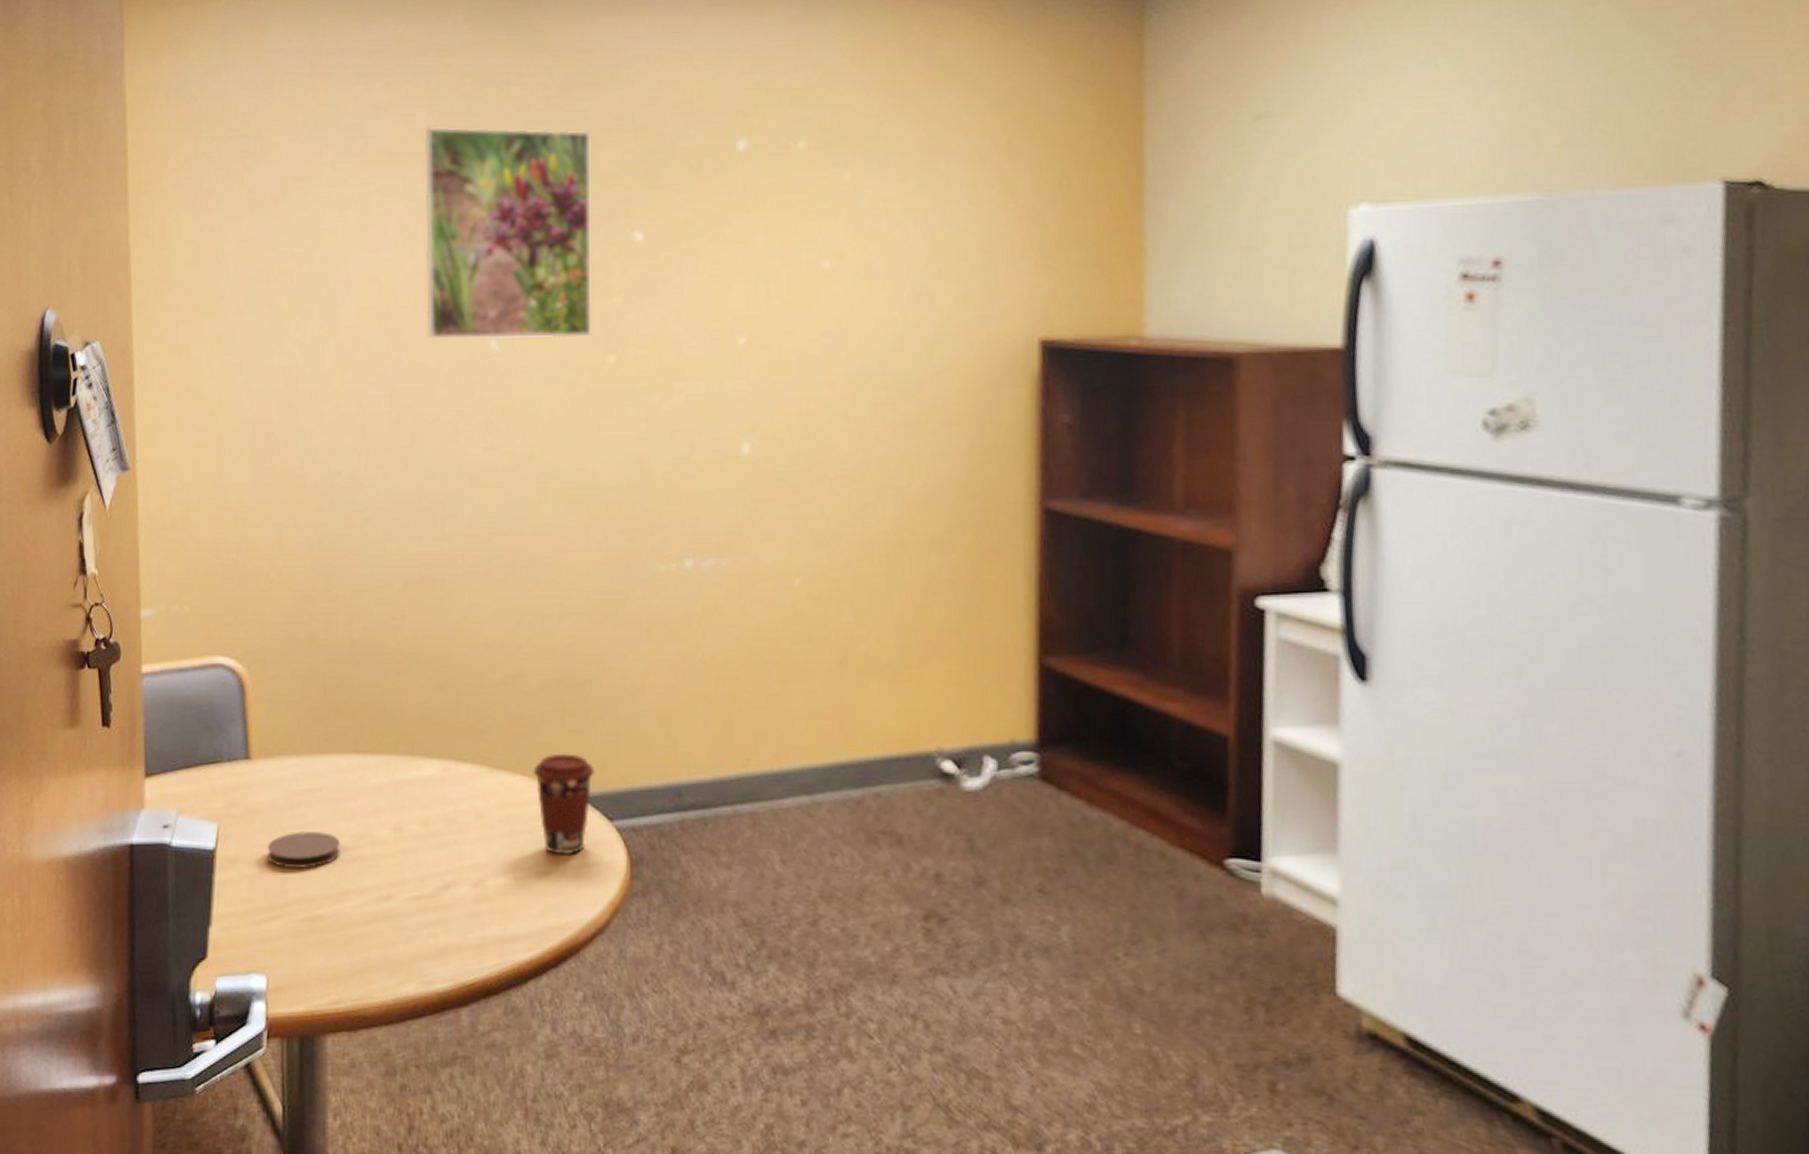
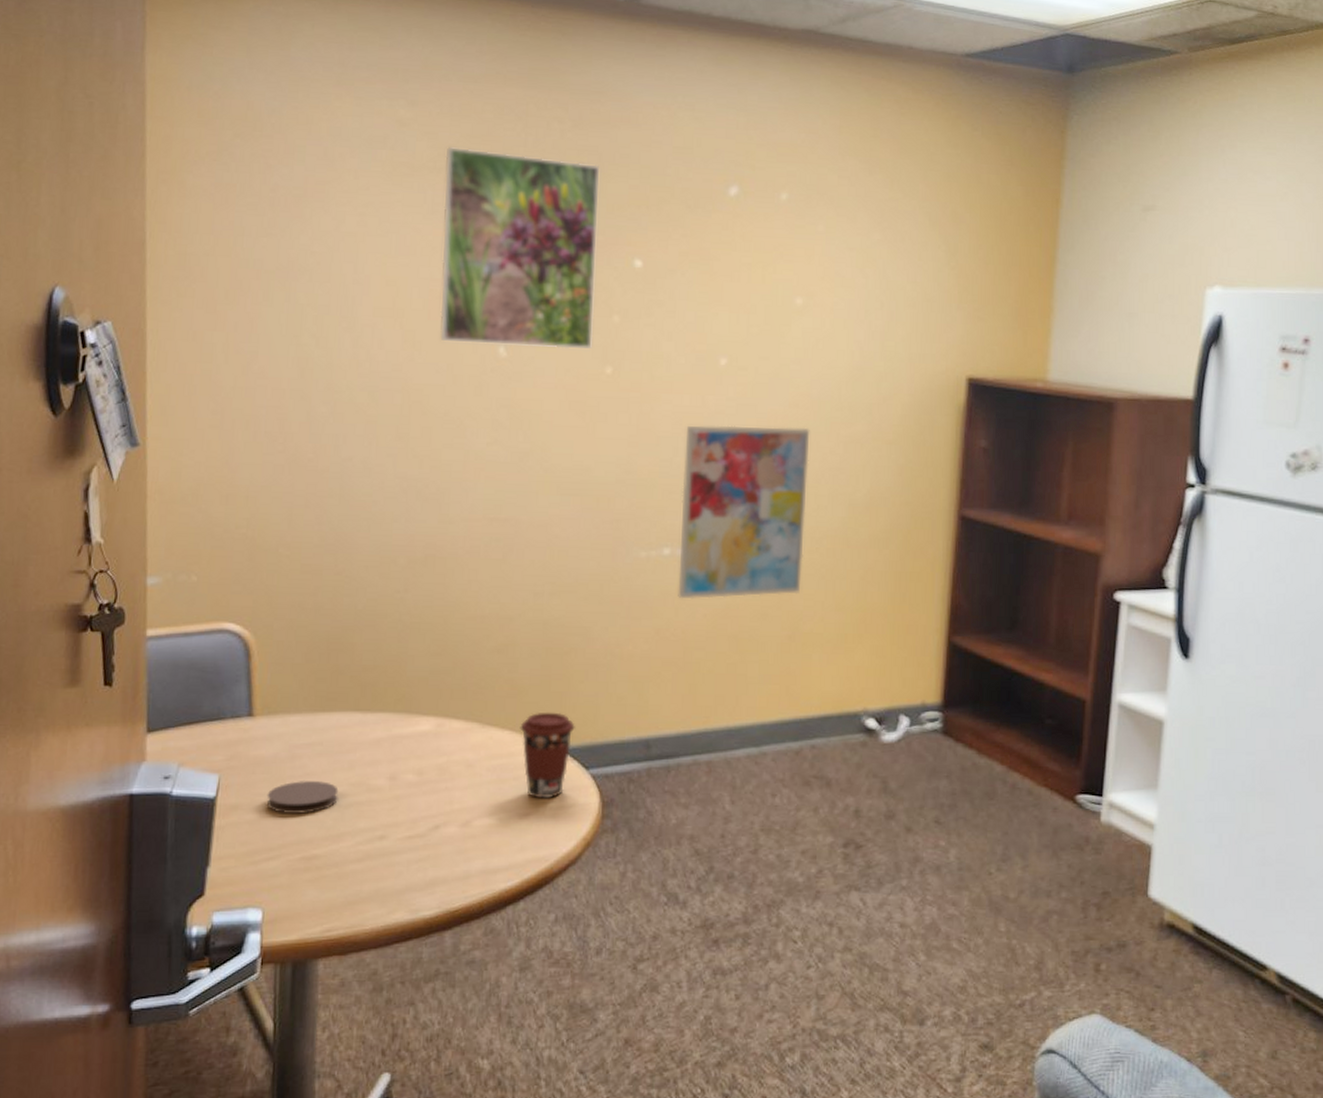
wall art: none [702,411,851,620] -> present [678,425,810,600]

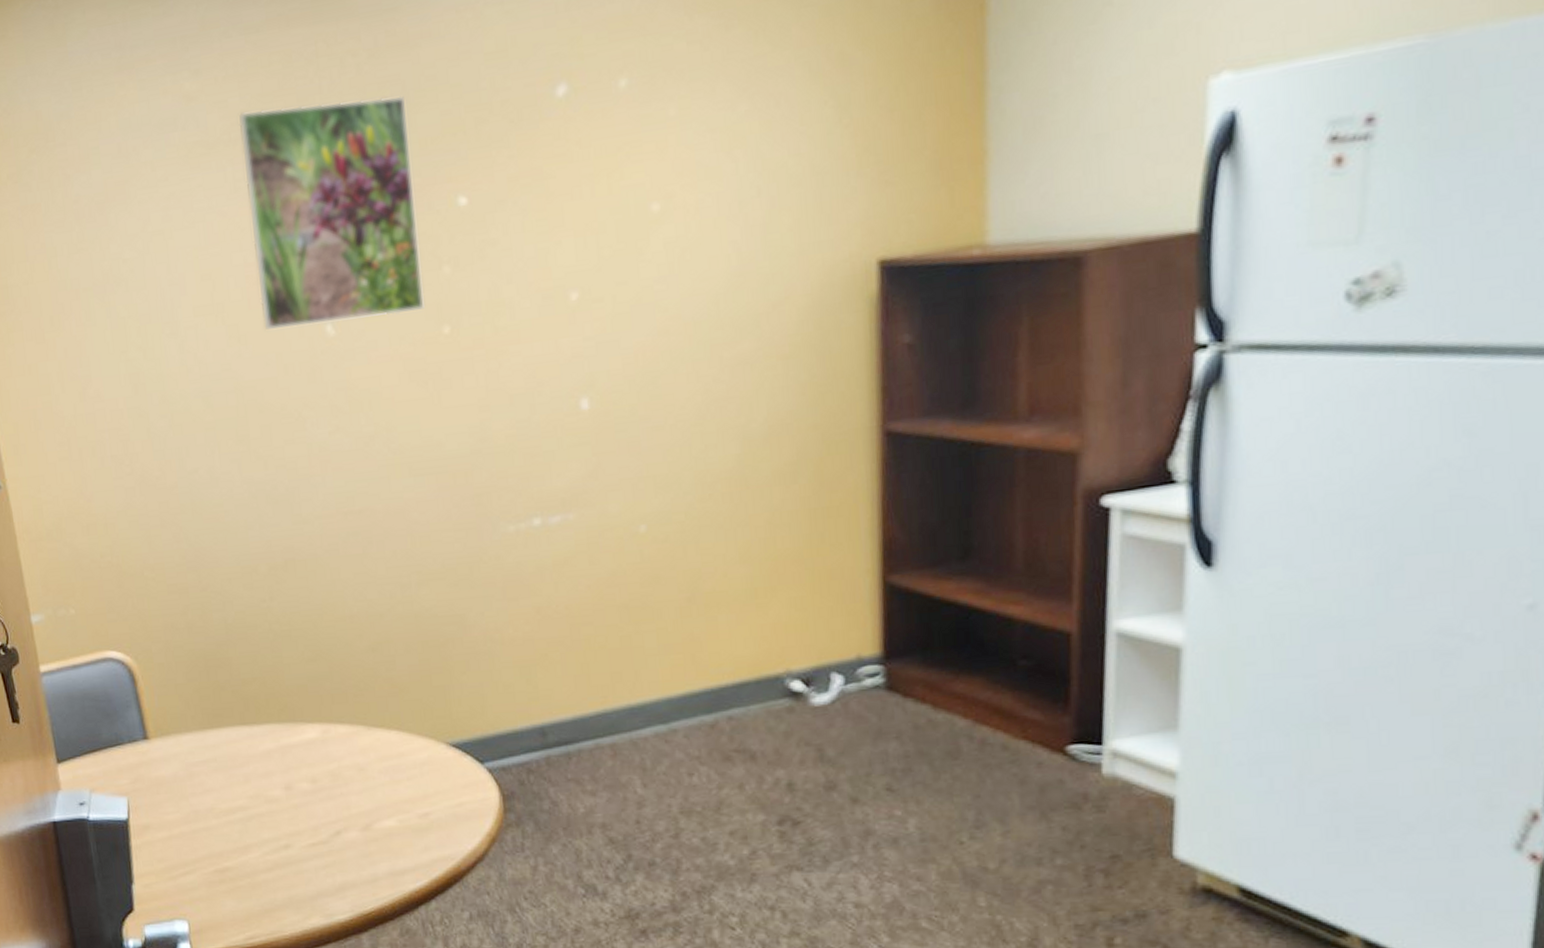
coaster: present [267,781,339,814] -> none [173,796,240,830]
coffee cup: present [520,712,575,799] -> none [406,707,463,797]
wall art: present [678,425,810,600] -> none [541,356,696,572]

